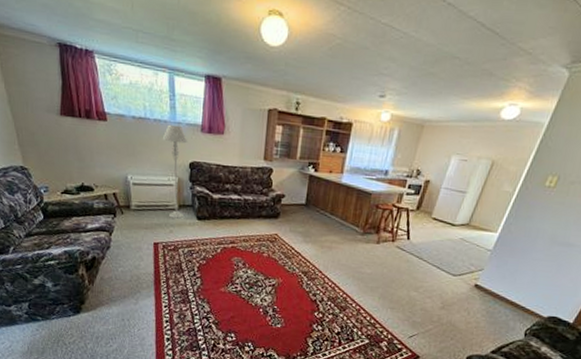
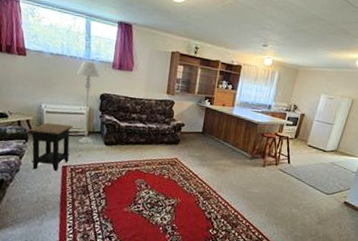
side table: none [116,195,162,248] -> present [28,122,73,171]

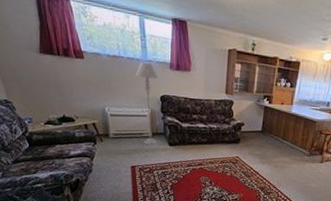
side table: present [28,122,73,171] -> none [95,125,137,171]

